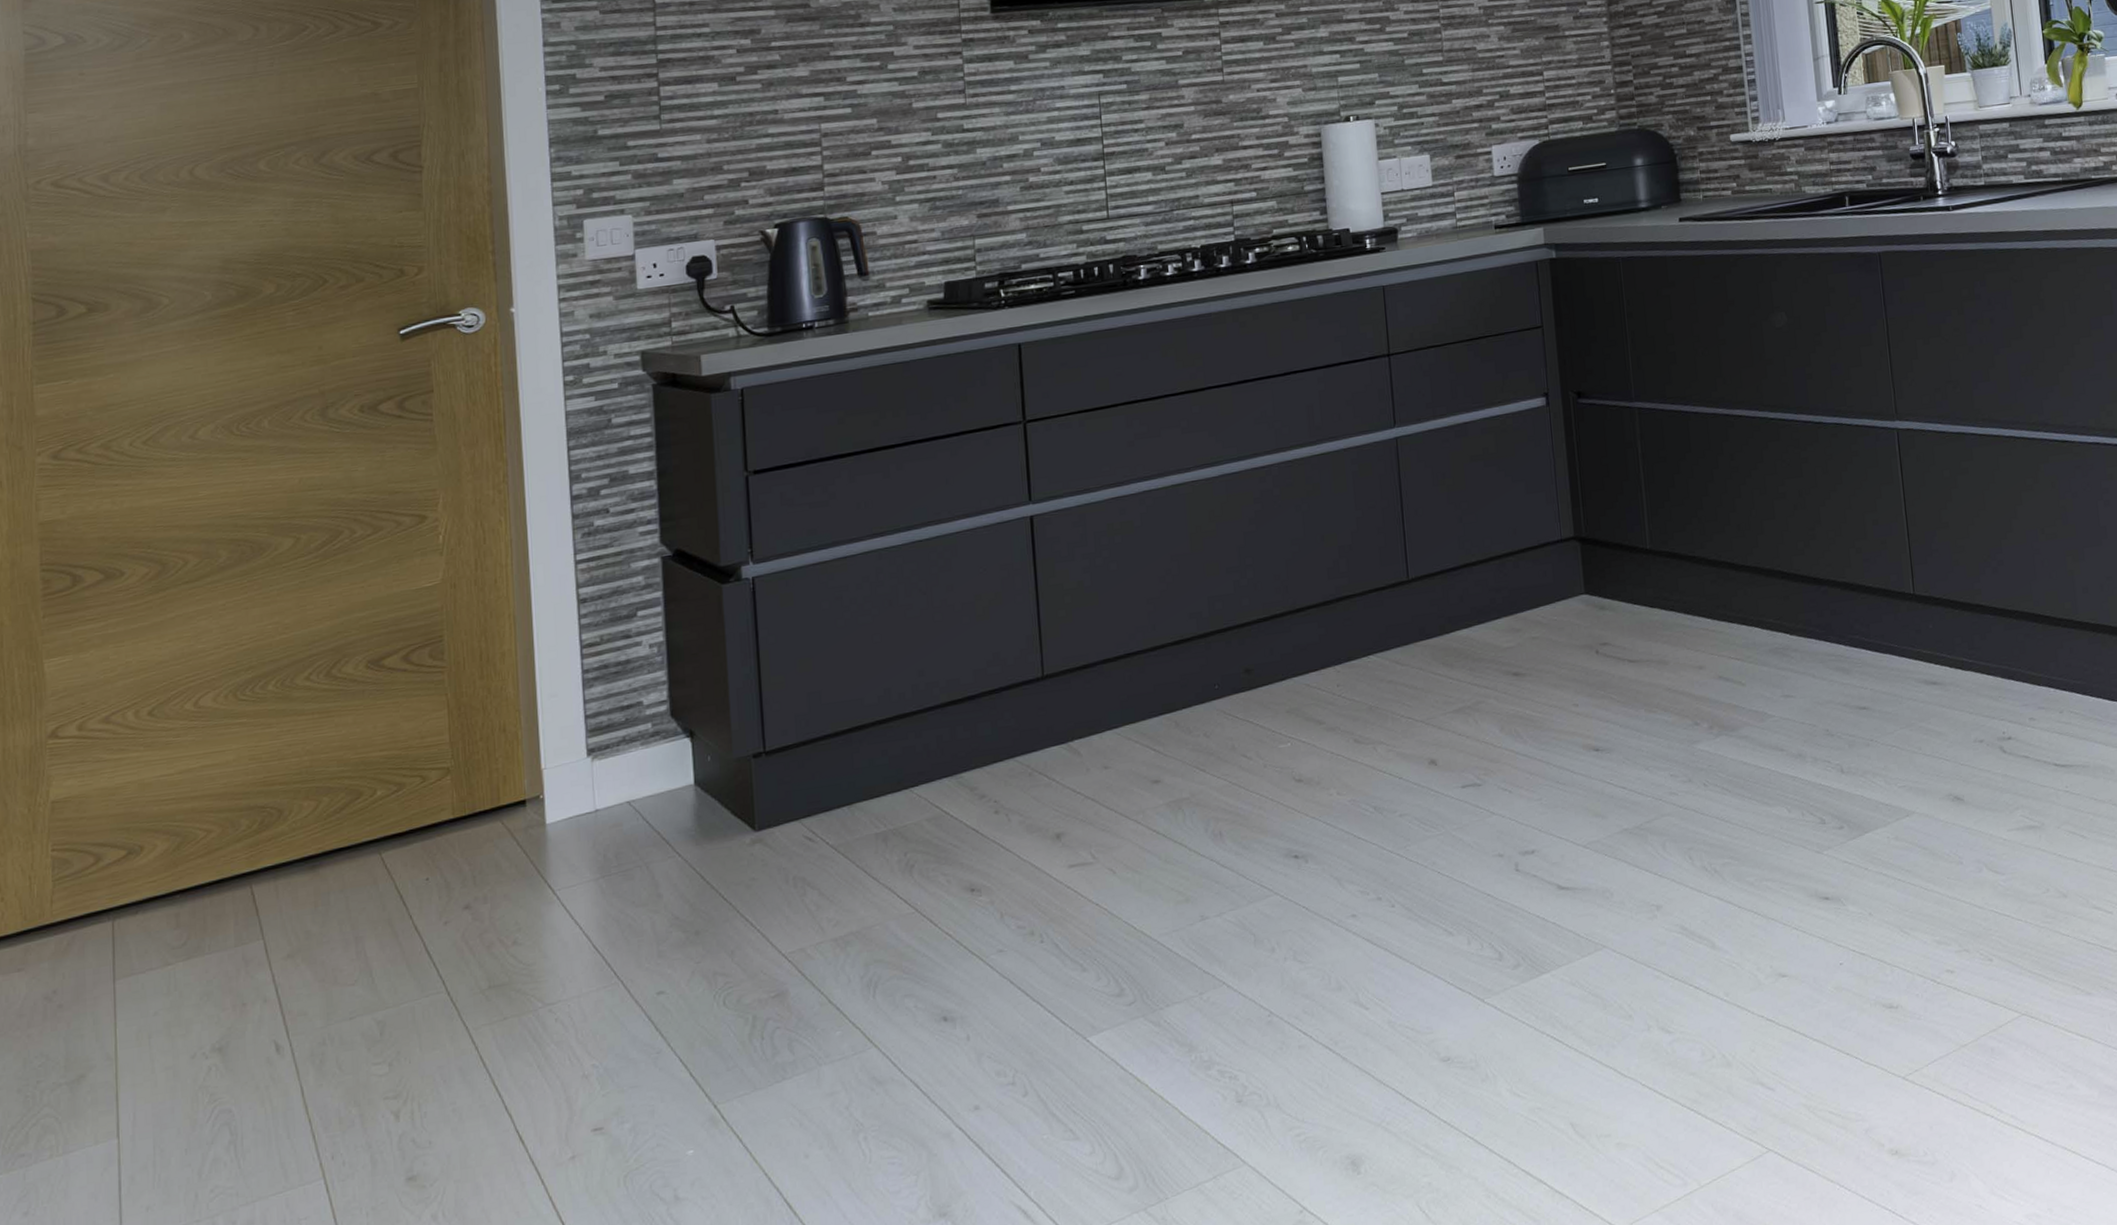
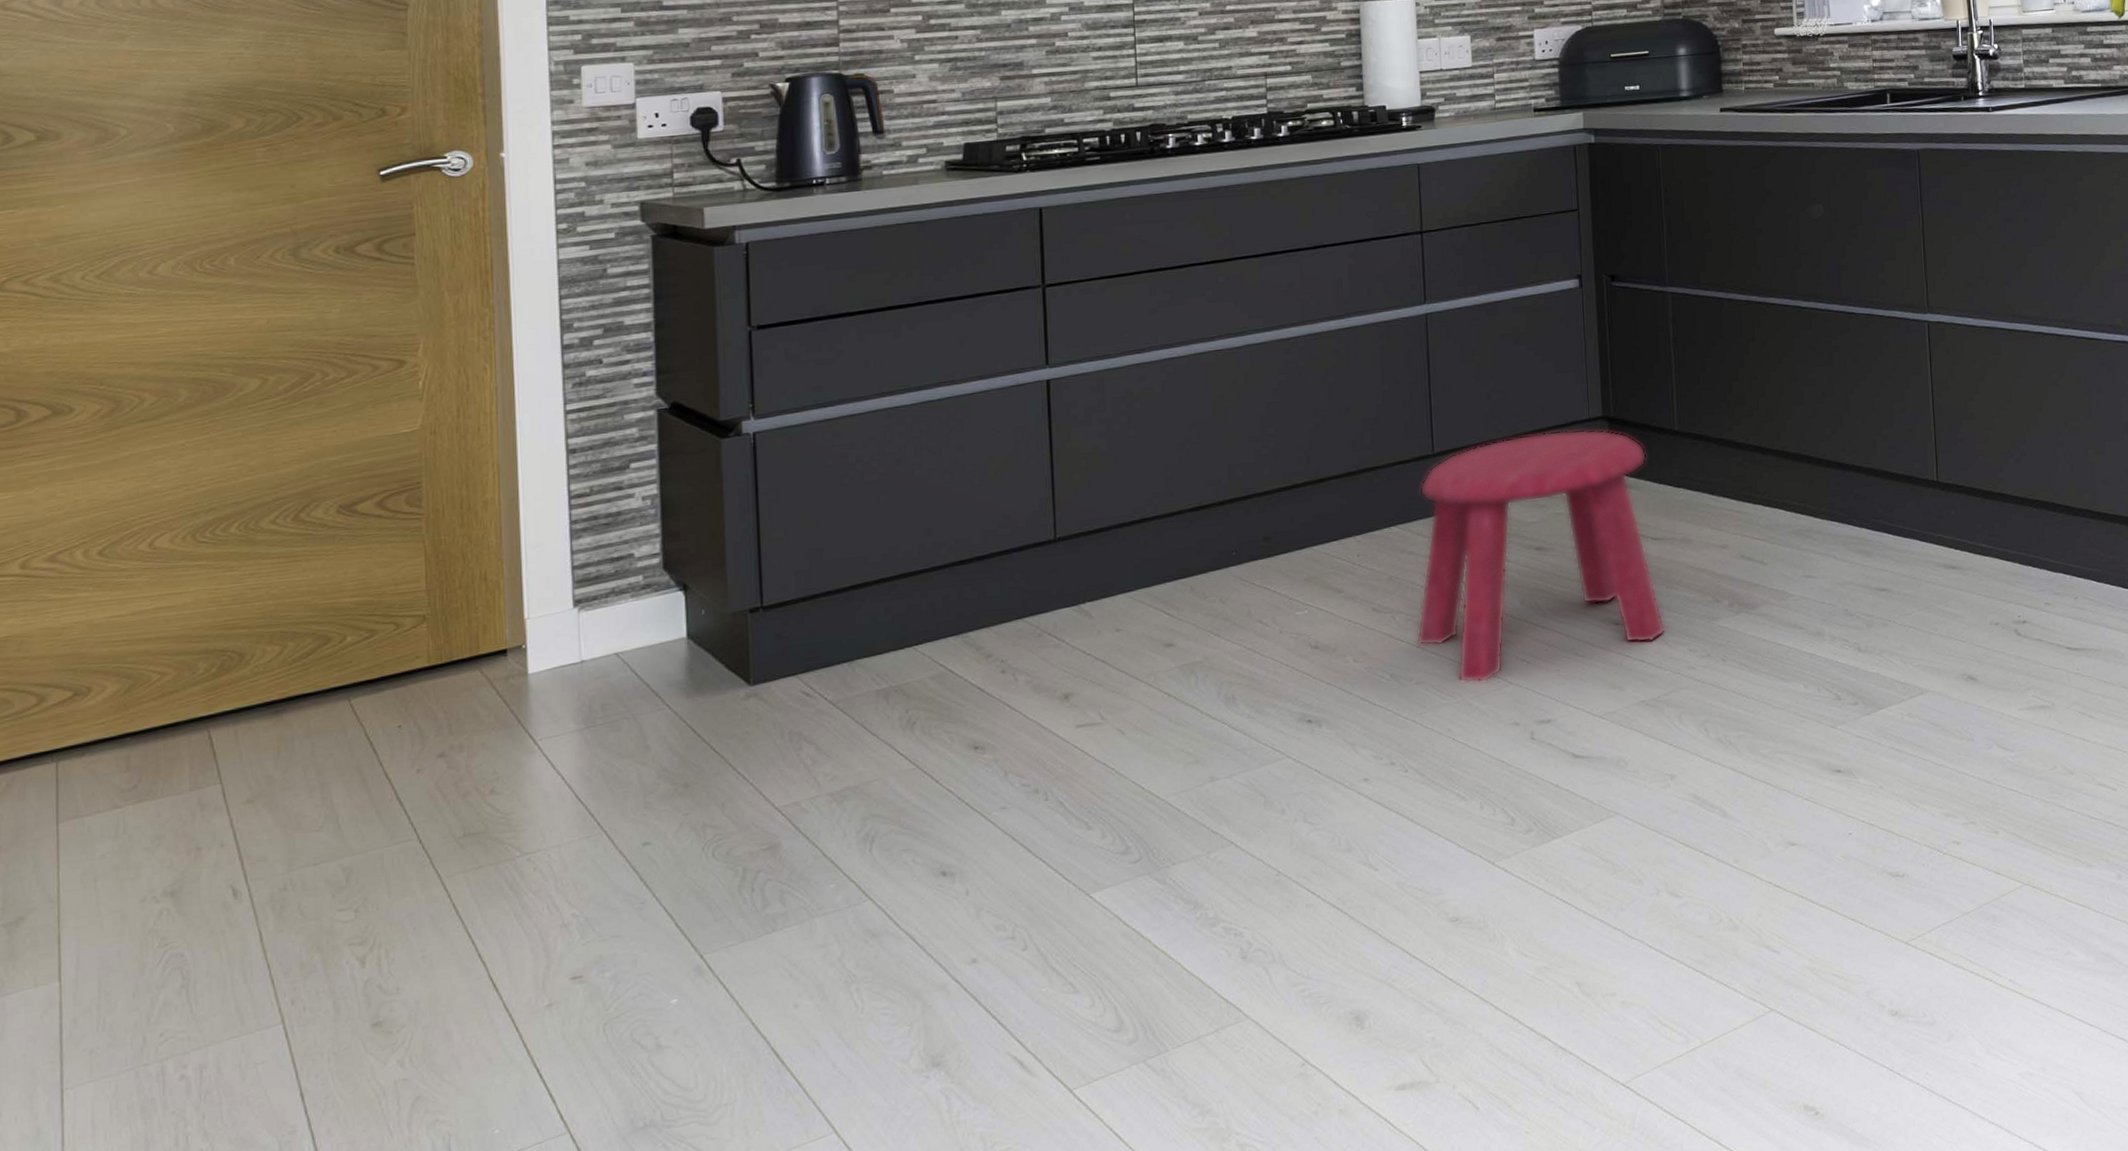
stool: none [1396,550,1647,815] -> present [1416,429,1667,684]

